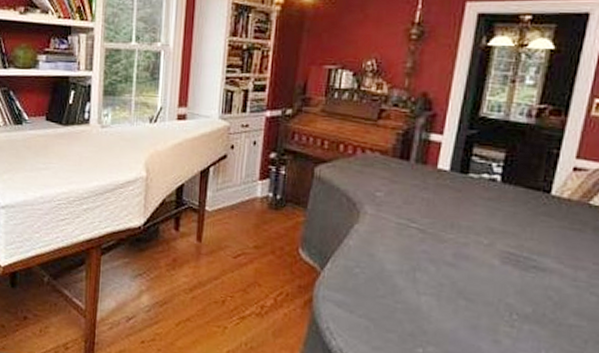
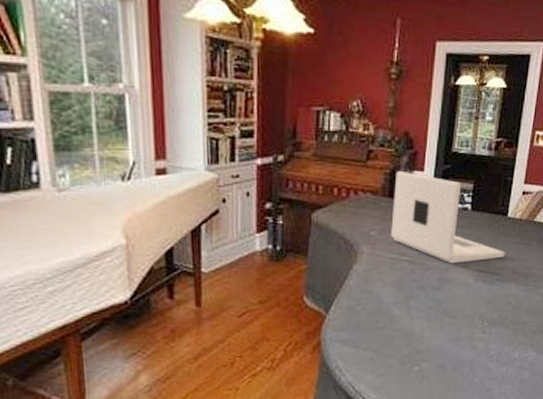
laptop: none [399,132,546,242] -> present [391,170,505,264]

